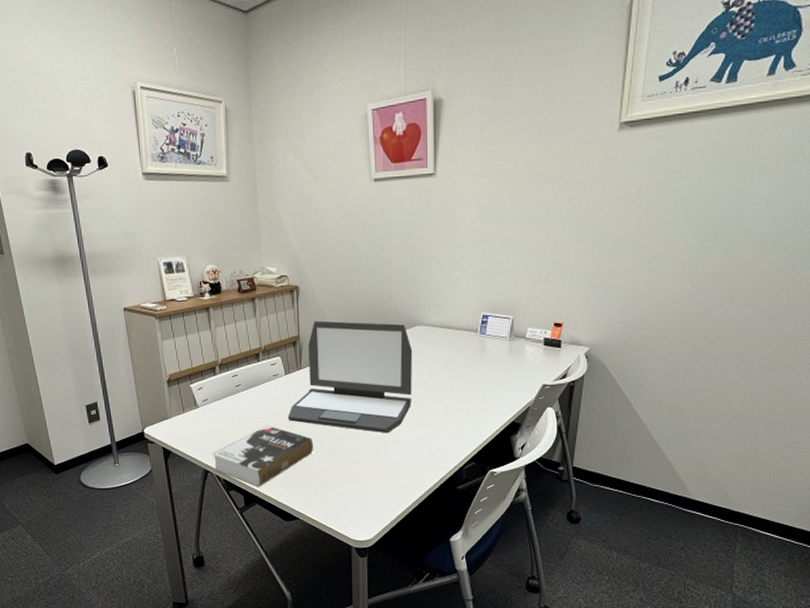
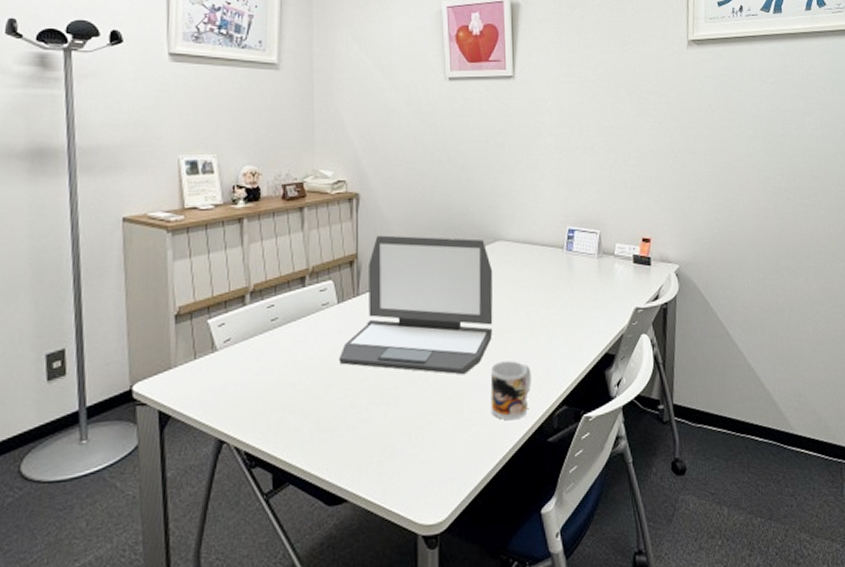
book: present [212,426,314,487] -> none [231,372,372,460]
mug: none [409,424,444,471] -> present [490,361,531,421]

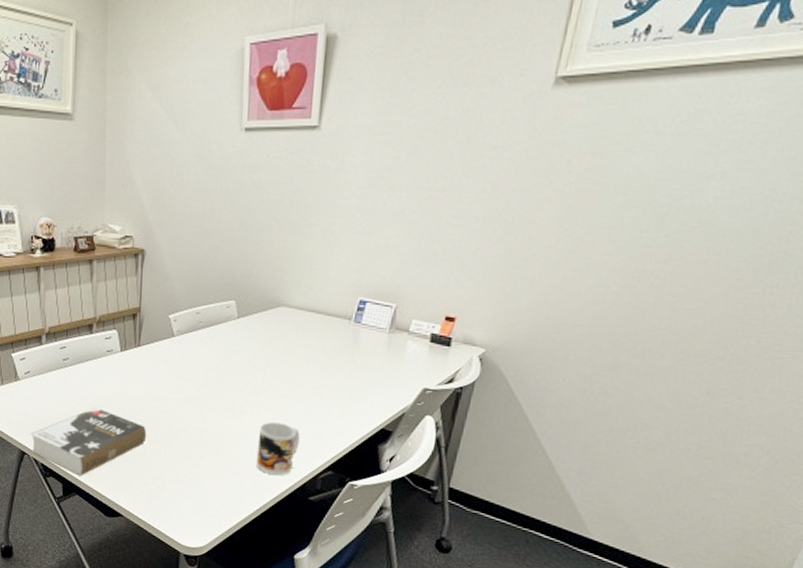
book: none [231,372,372,460] -> present [31,408,147,476]
laptop: present [338,235,493,375] -> none [119,292,272,429]

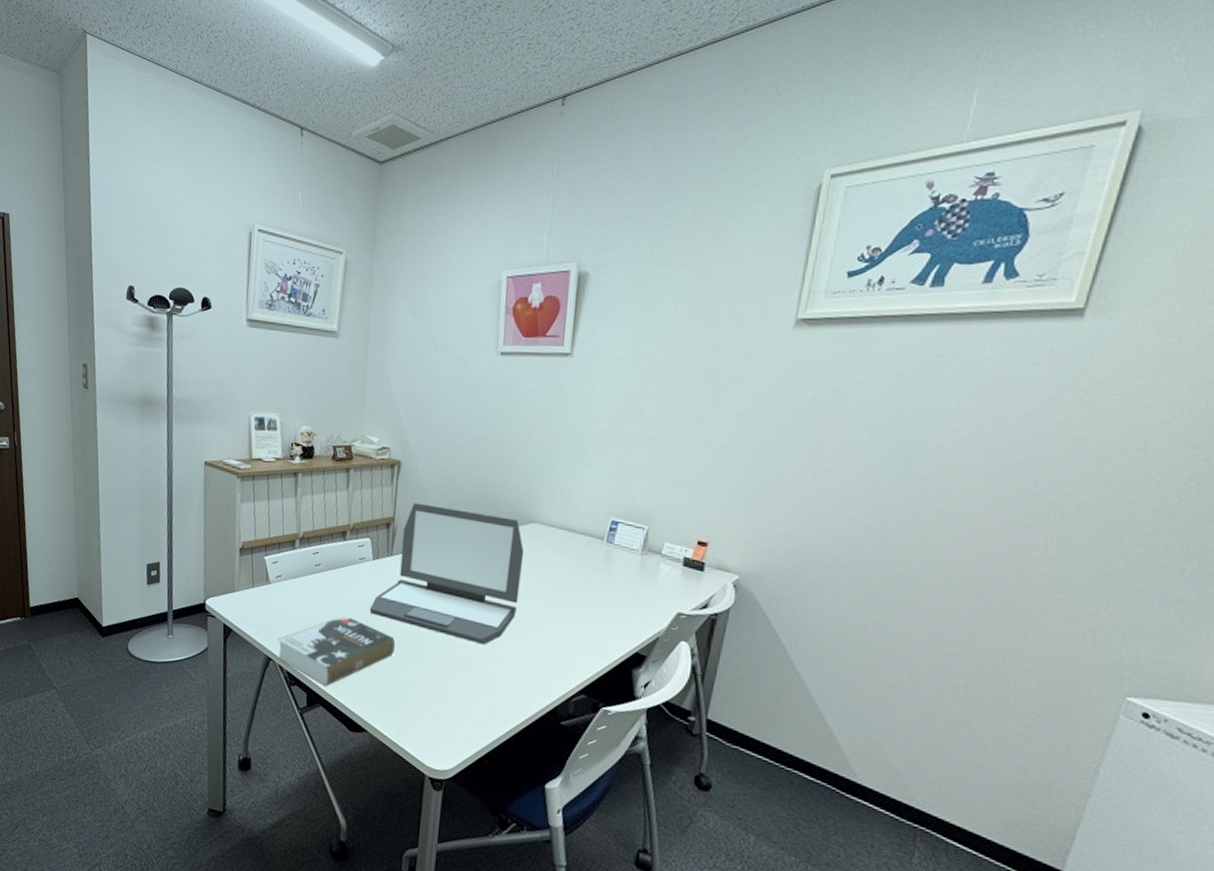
laptop: none [119,292,272,429] -> present [369,502,525,645]
mug: present [256,422,300,476] -> none [506,639,552,697]

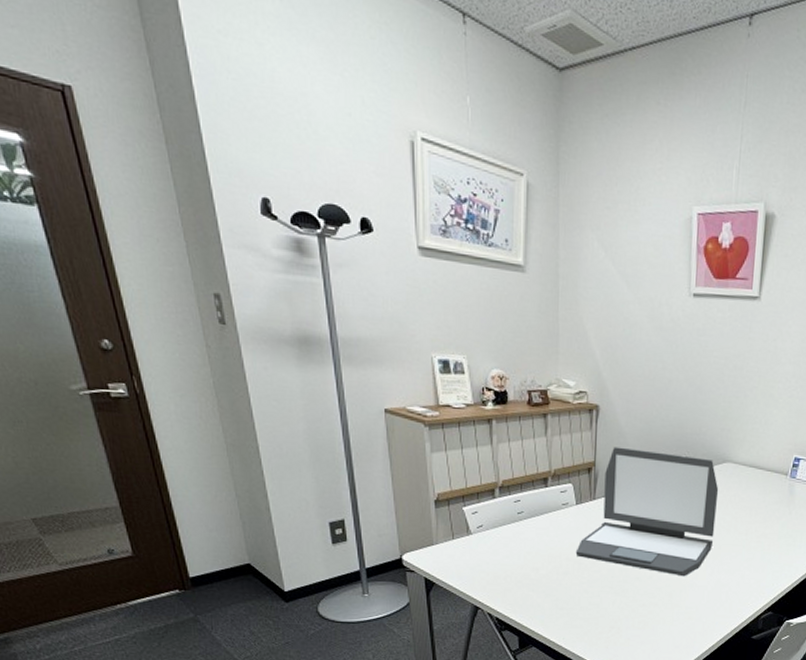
book: present [277,615,396,687] -> none [485,560,603,628]

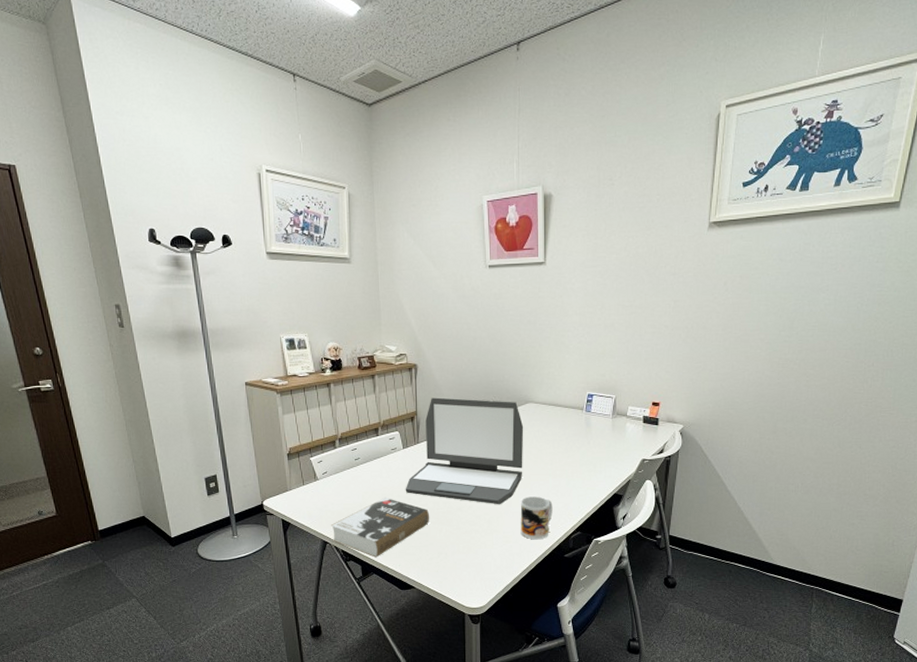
book: none [485,560,603,628] -> present [331,498,430,558]
mug: none [705,569,744,618] -> present [520,496,553,540]

